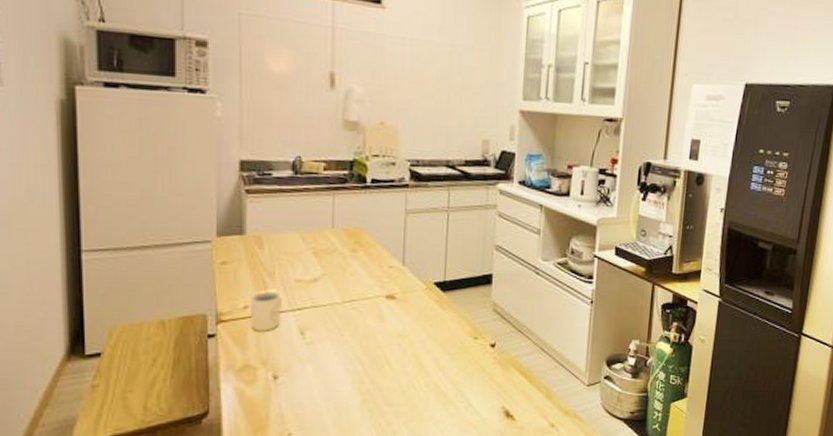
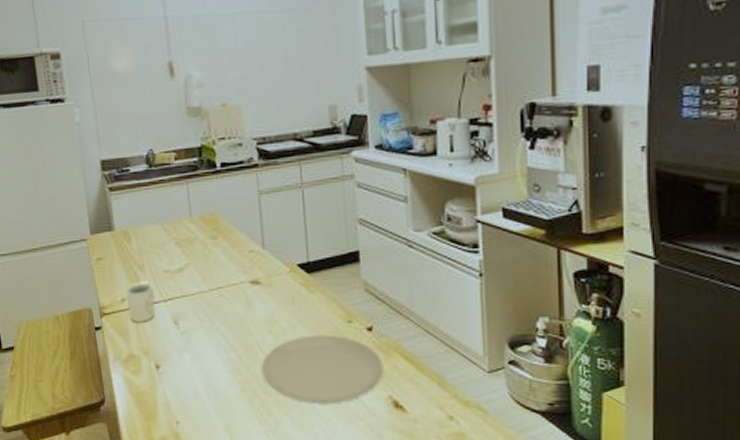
plate: none [386,349,501,415] -> present [262,334,384,404]

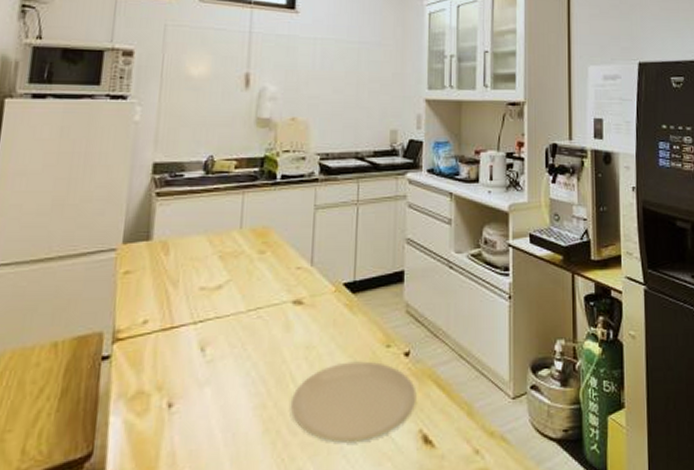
mug: present [126,284,155,323] -> none [147,303,184,350]

